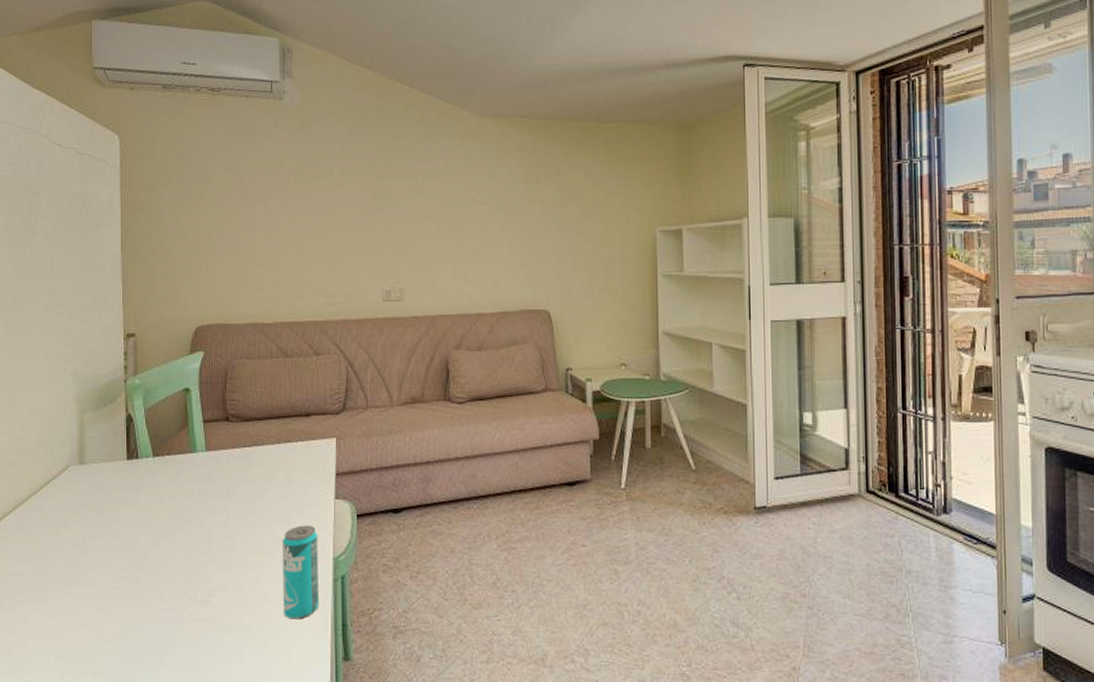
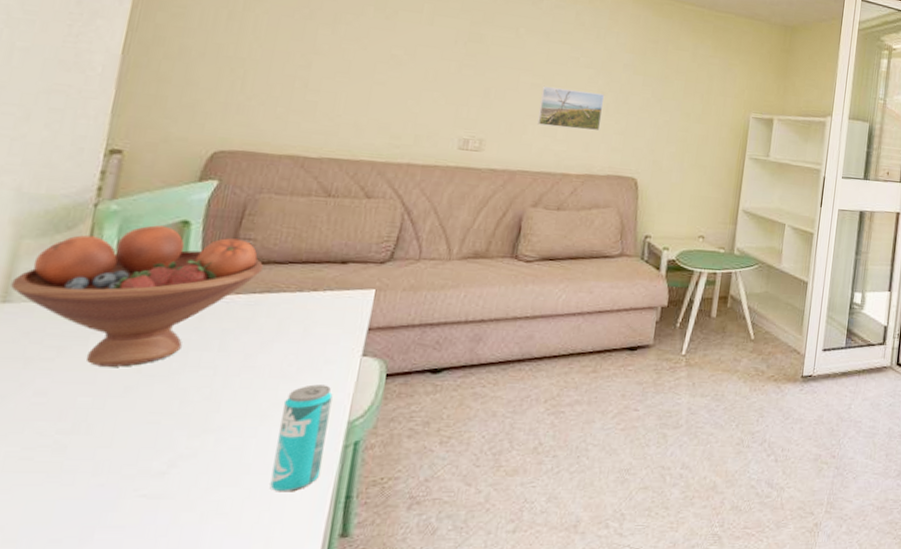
fruit bowl: none [83,394,247,513] -> present [11,225,263,367]
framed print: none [447,228,506,268] -> present [537,85,605,132]

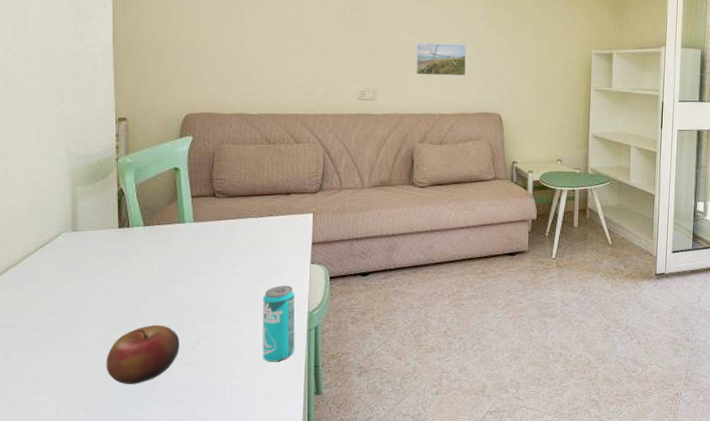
fruit bowl: present [11,225,263,367] -> none [76,172,233,274]
apple: none [12,439,145,529] -> present [106,324,180,384]

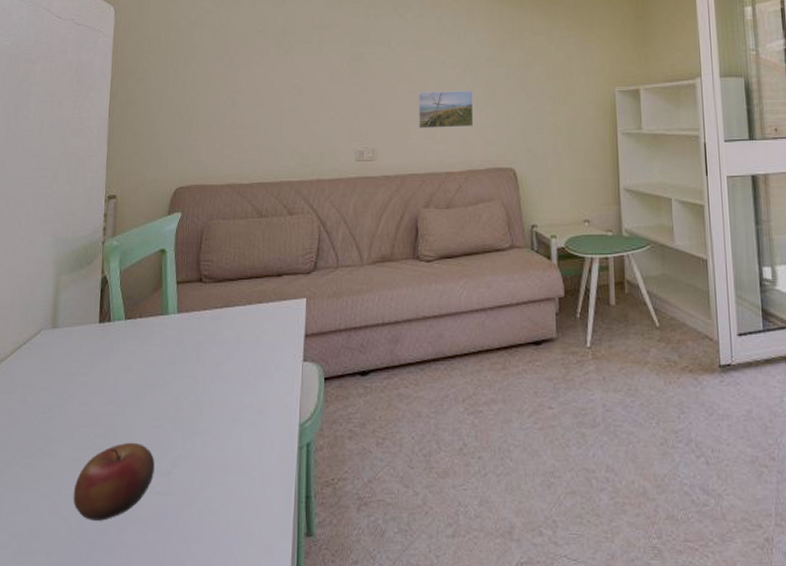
beverage can: present [263,285,295,362] -> none [246,389,285,491]

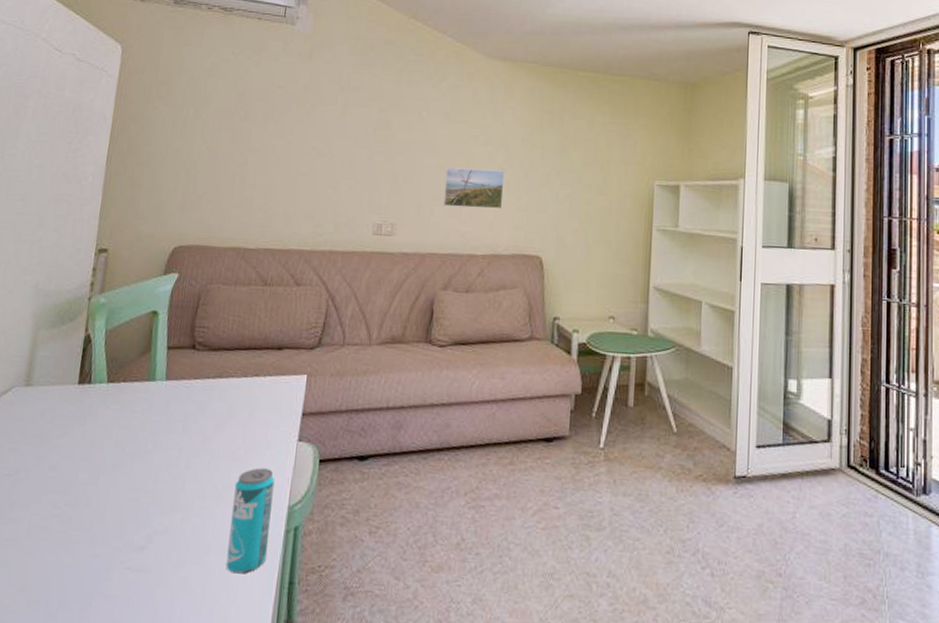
apple: present [73,442,155,521] -> none [34,513,128,594]
beverage can: none [246,389,285,491] -> present [226,468,275,574]

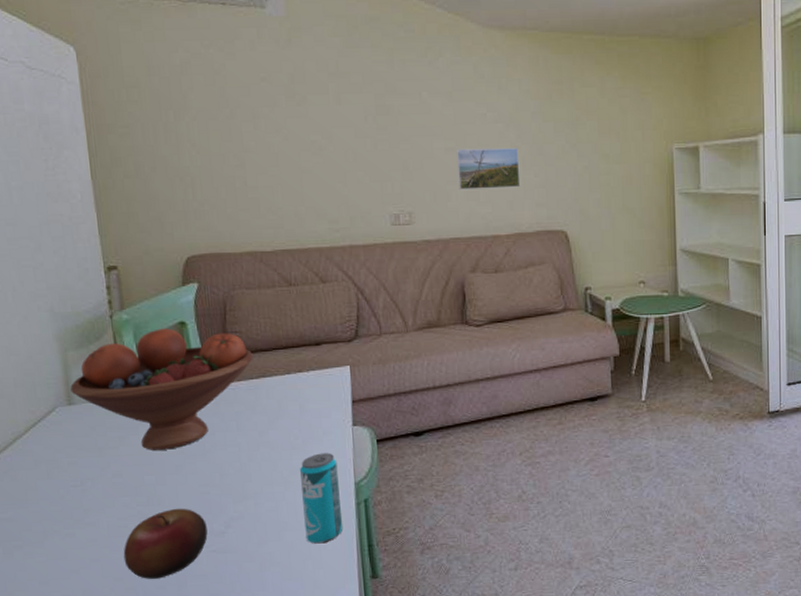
fruit bowl: none [32,316,215,446] -> present [70,328,253,450]
apple: none [34,513,128,594] -> present [123,508,208,579]

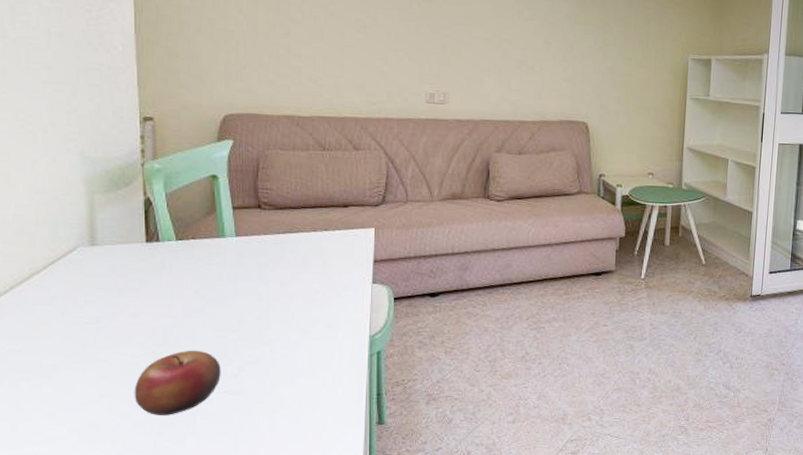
fruit bowl: present [70,328,253,450] -> none [94,180,281,294]
beverage can: present [300,453,343,544] -> none [318,307,355,390]
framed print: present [457,147,521,190] -> none [492,39,551,80]

